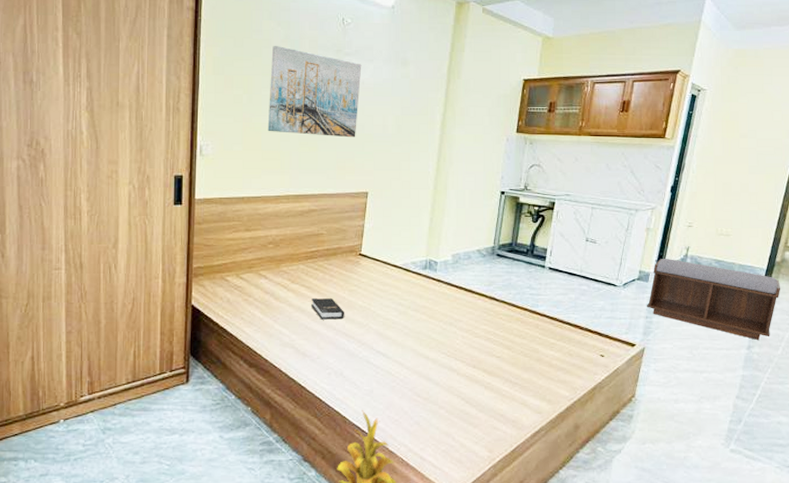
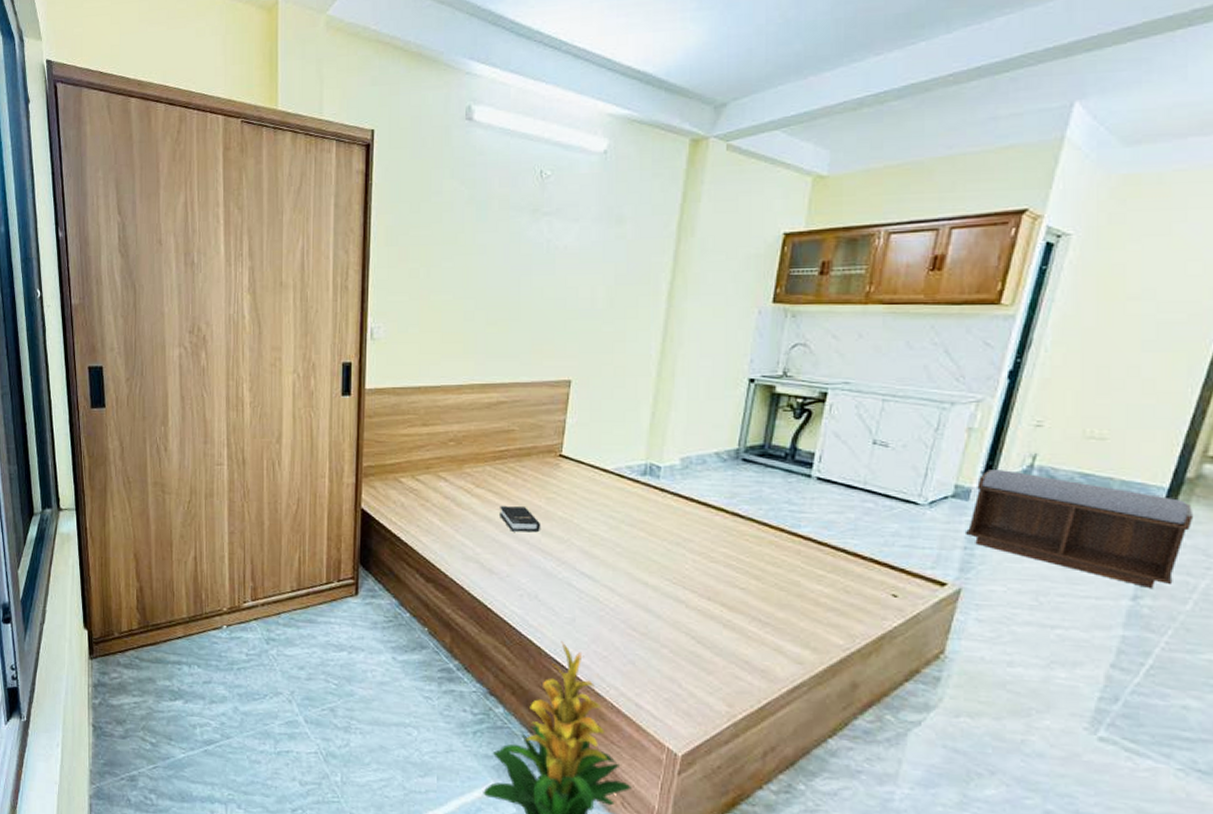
wall art: present [267,45,362,138] -> none [448,208,564,315]

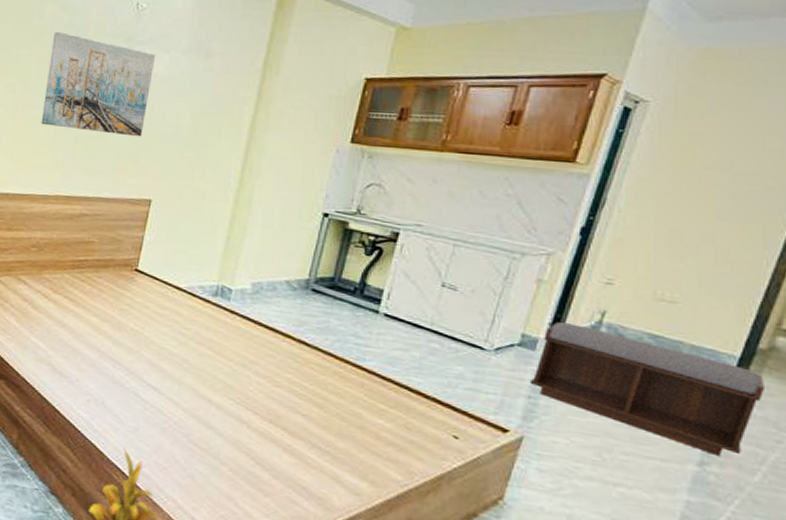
wall art: none [448,208,564,315] -> present [41,31,156,137]
hardback book: present [500,506,540,532] -> none [74,313,112,340]

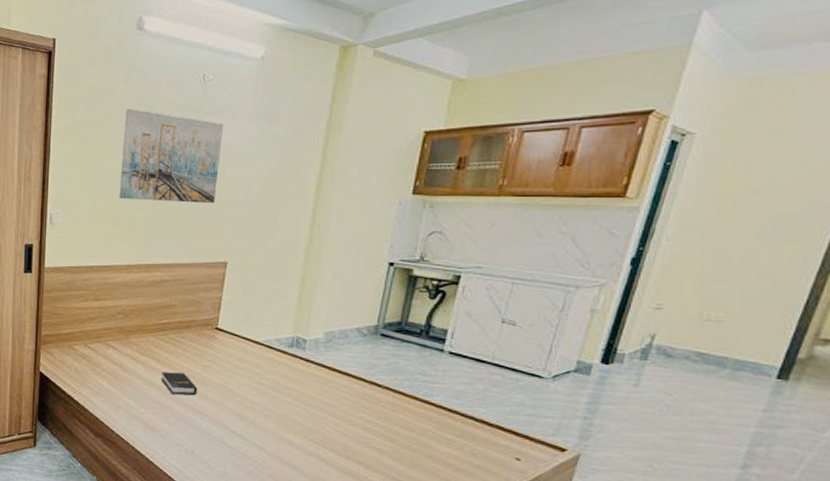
hardback book: none [74,313,112,340] -> present [161,372,197,395]
bench: present [531,322,766,456] -> none [586,348,804,458]

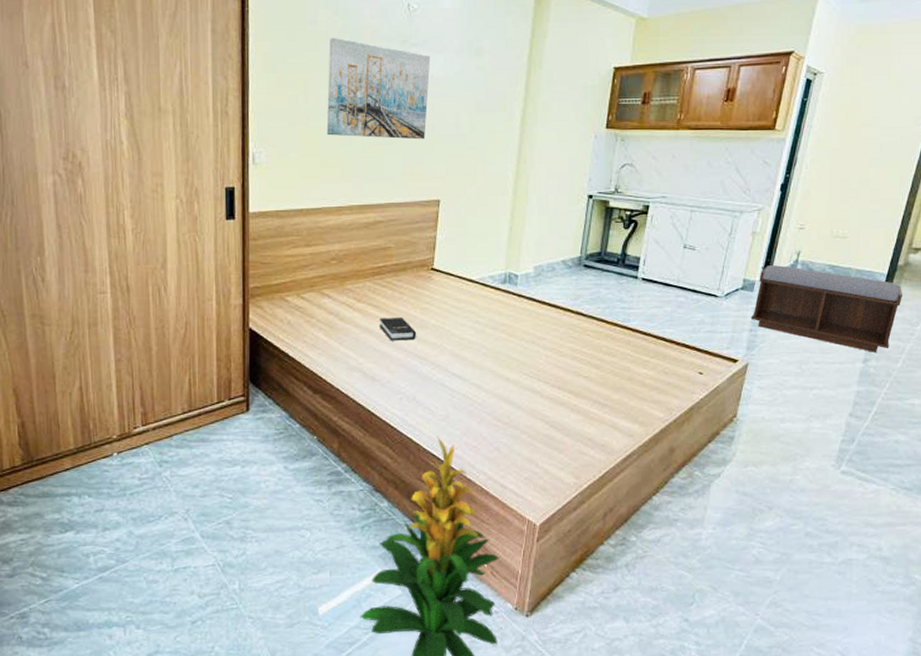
bench: none [586,348,804,458] -> present [751,265,903,352]

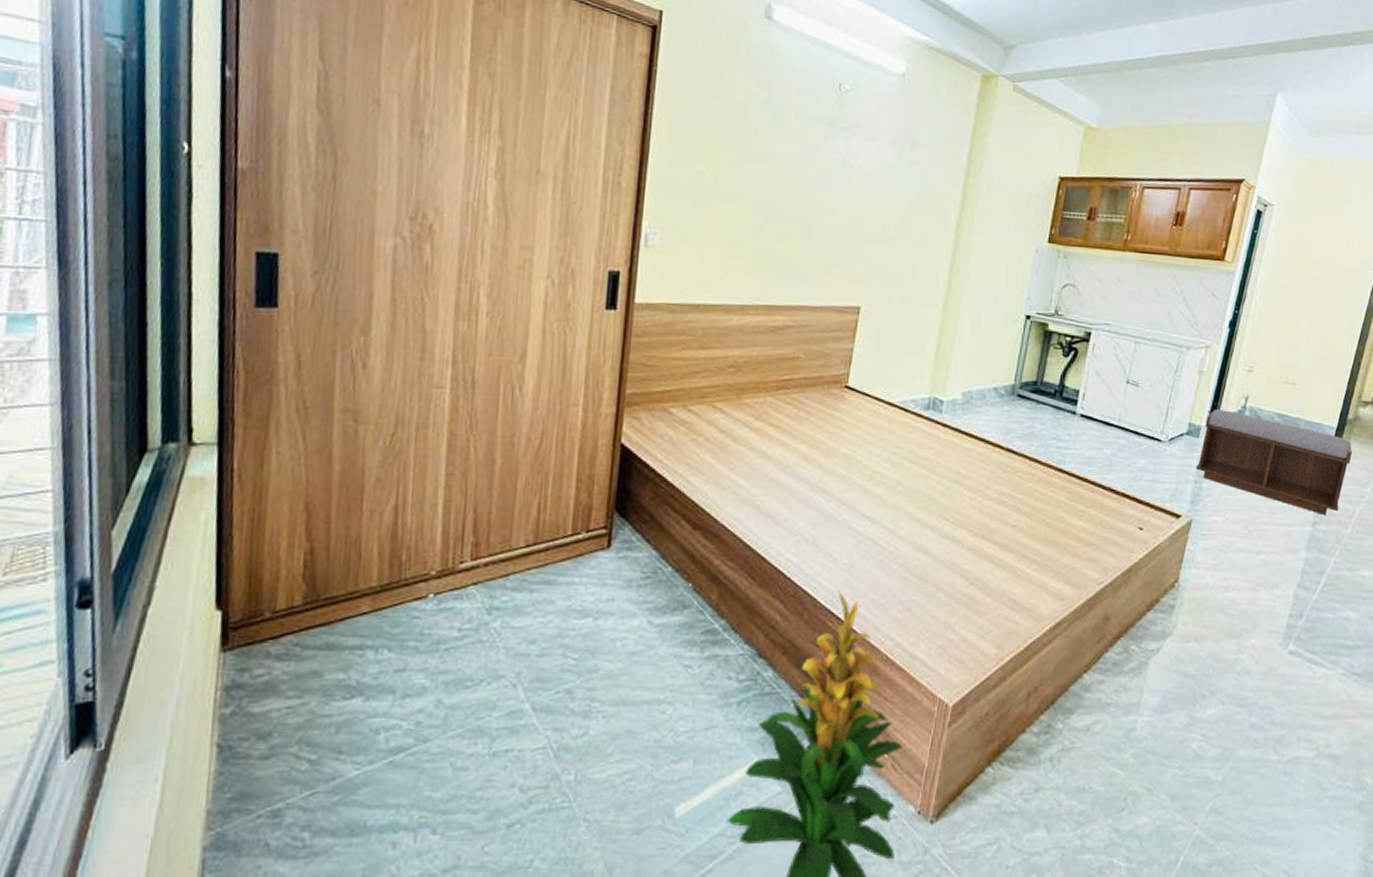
wall art: present [326,37,431,140] -> none [735,110,861,236]
hardback book: present [379,318,416,341] -> none [779,441,822,470]

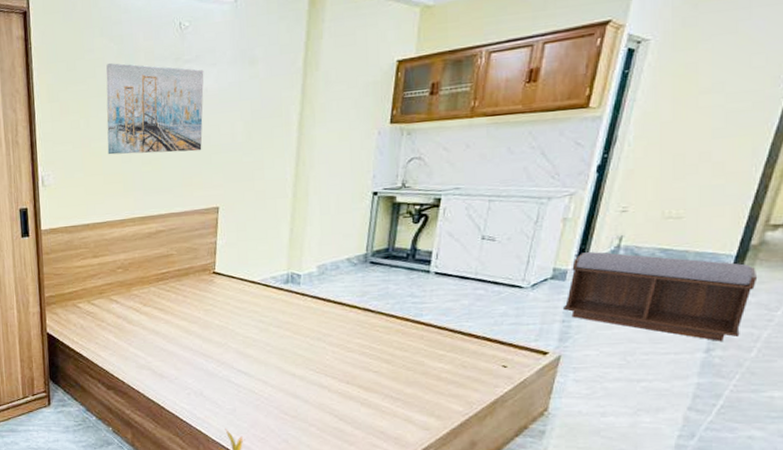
wall art: none [735,110,861,236] -> present [106,62,204,155]

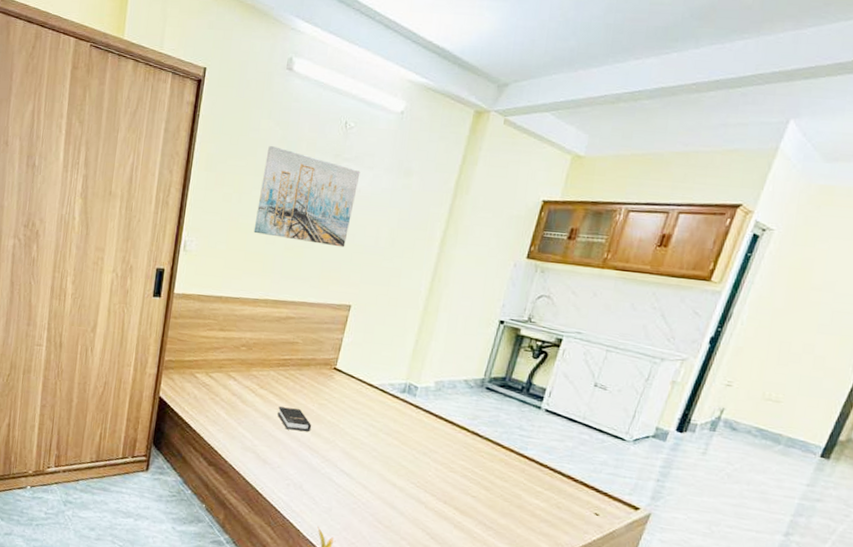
hardback book: none [165,319,201,341] -> present [277,406,311,431]
bench: present [564,251,758,341] -> none [660,417,841,528]

